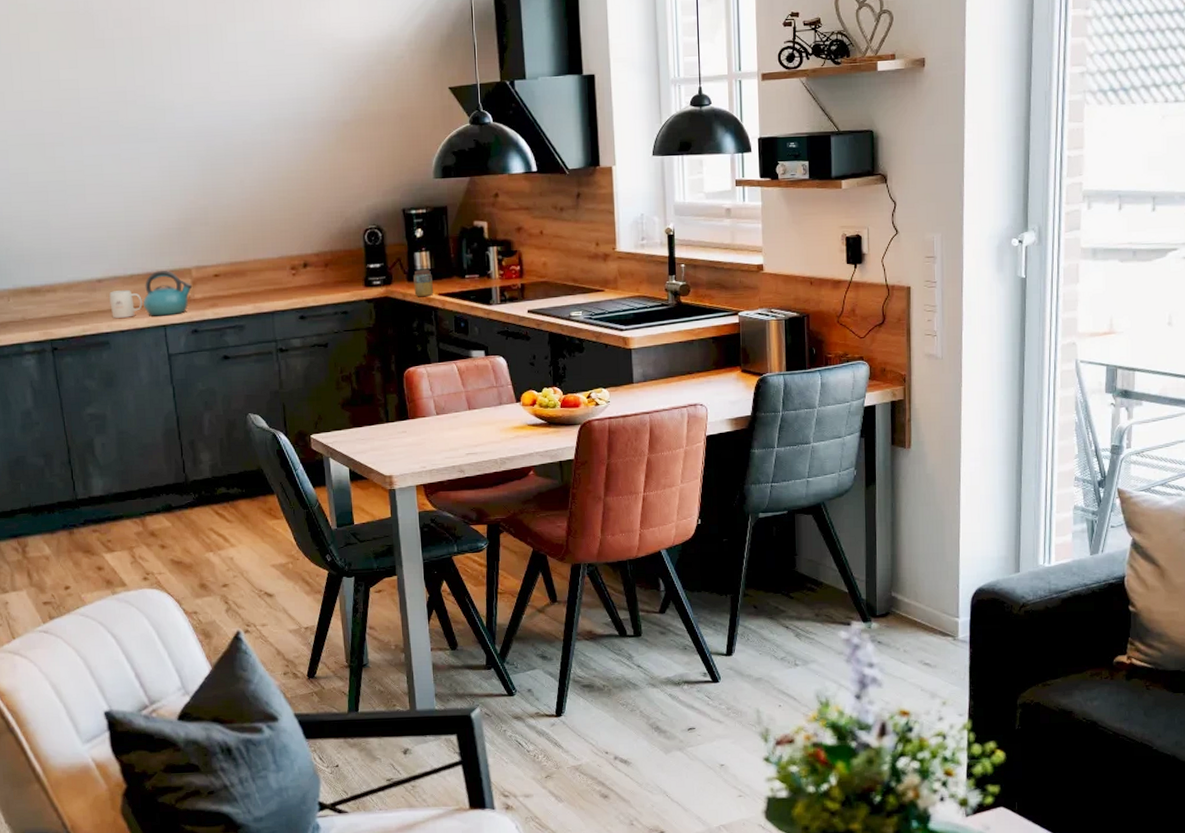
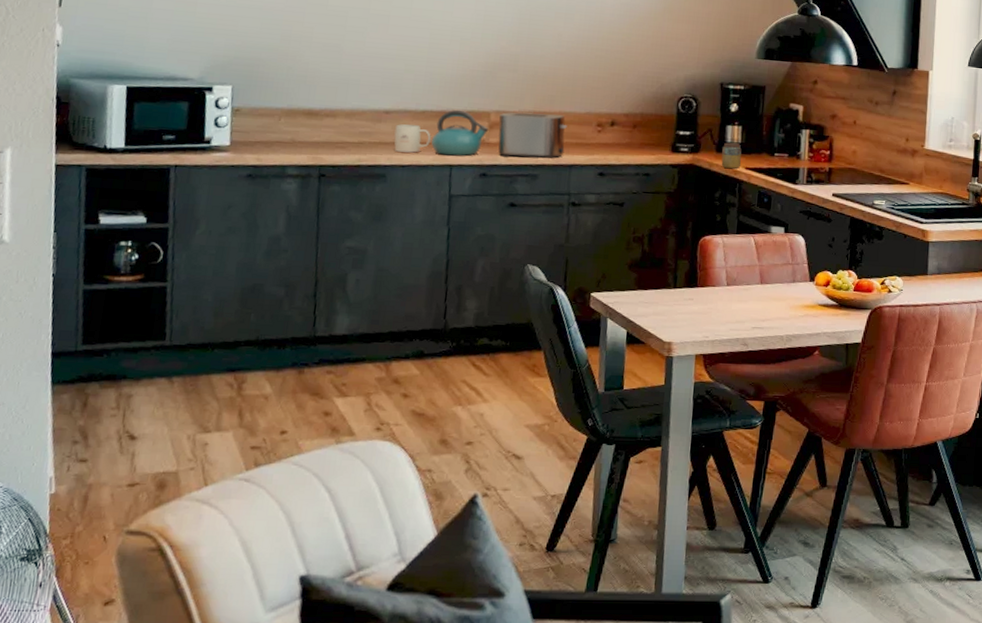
toaster: none [199,262,265,311] -> present [497,112,567,158]

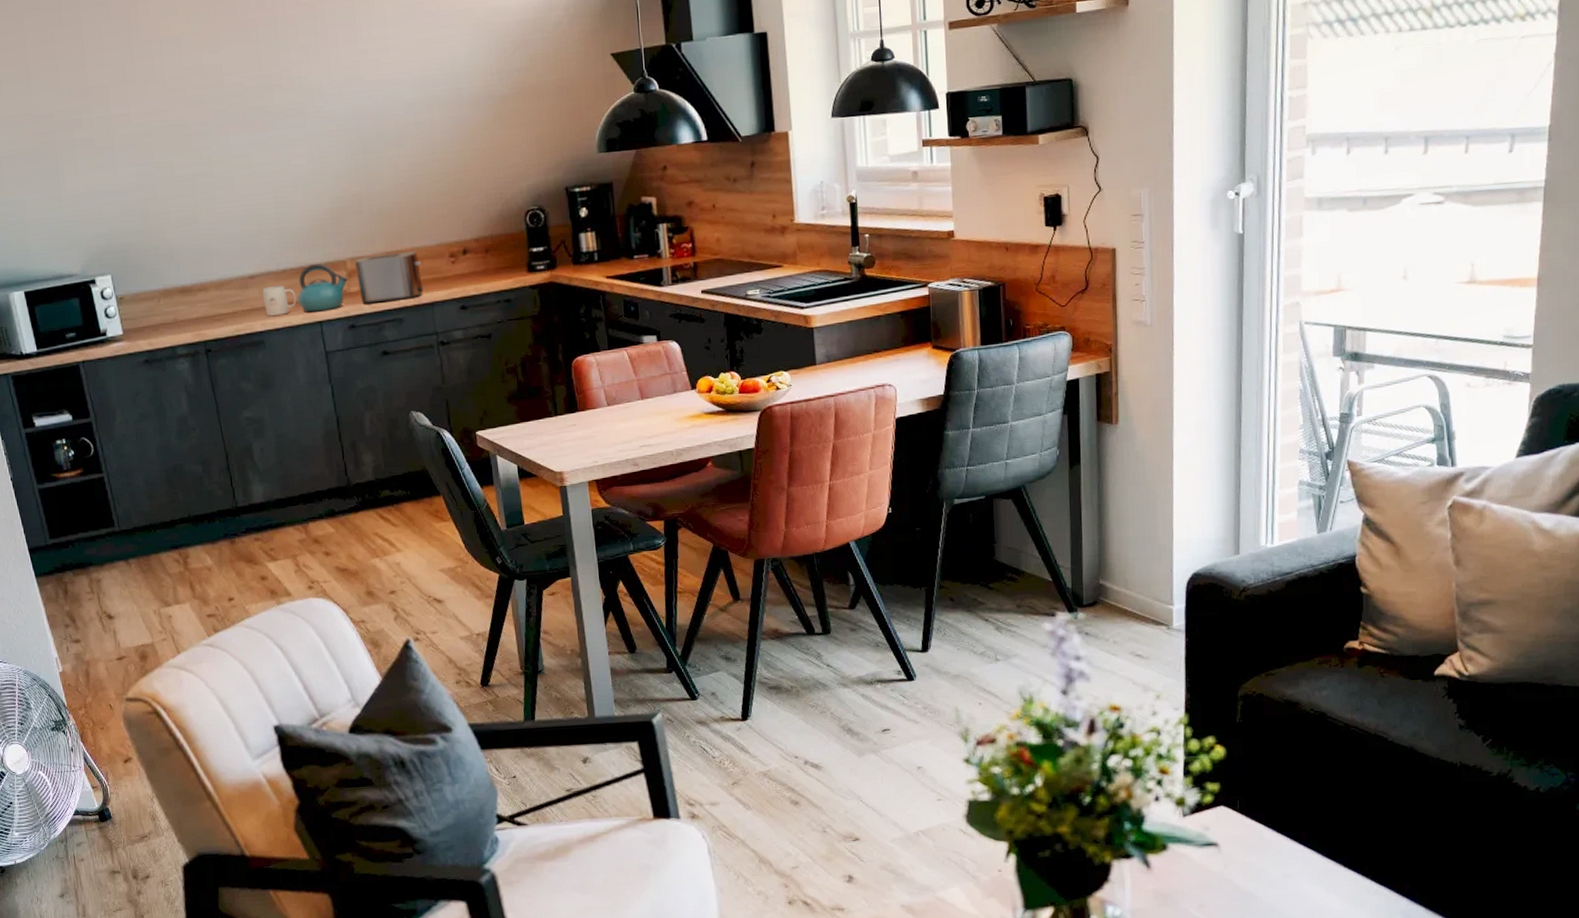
peanut butter: present [721,142,742,169] -> none [579,251,601,281]

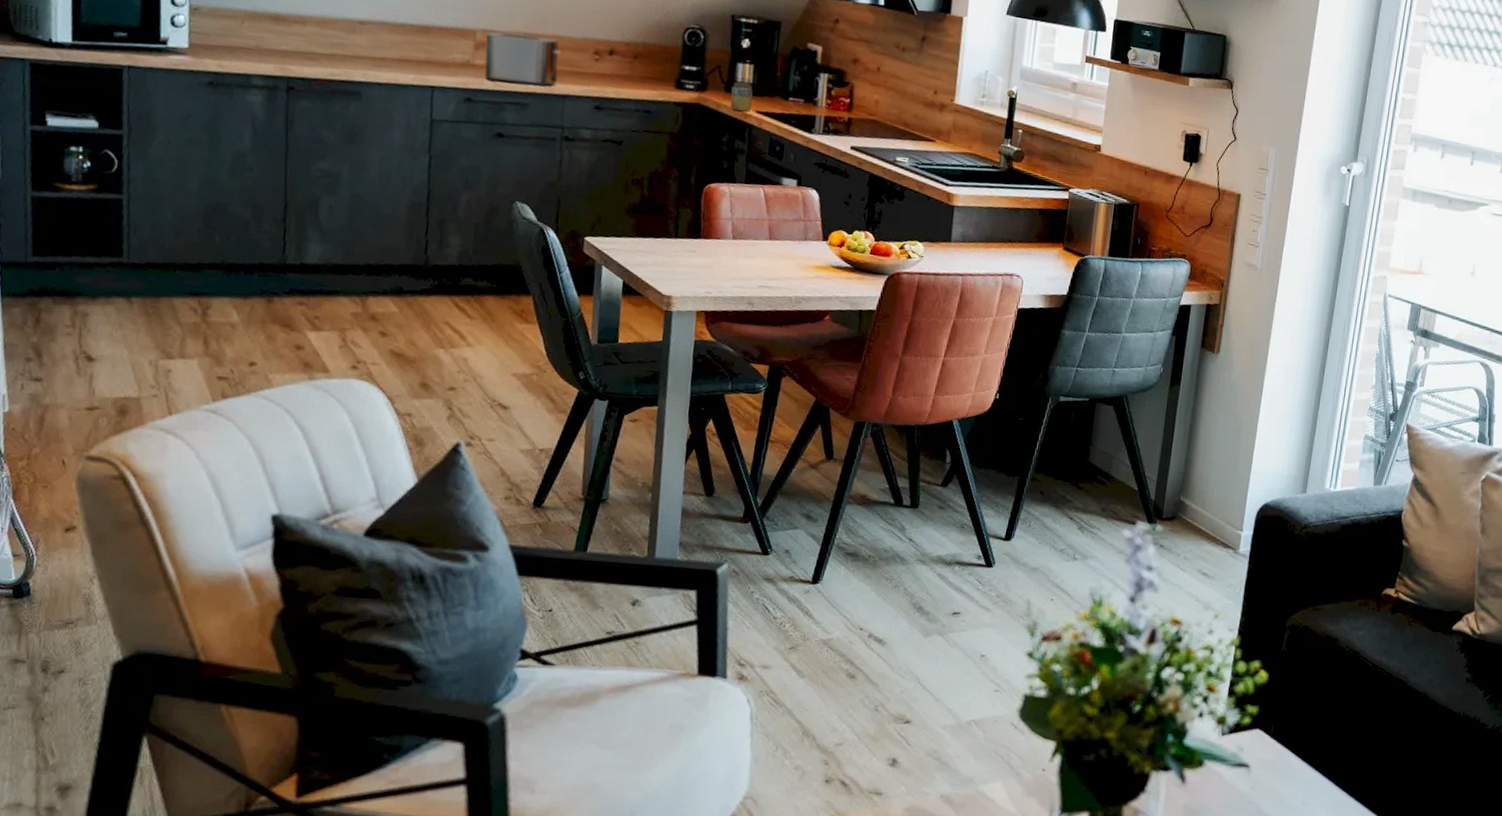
mug: present [262,285,297,317] -> none [369,37,411,71]
kettle: present [298,263,348,313] -> none [411,25,475,78]
peanut butter: none [579,251,601,281] -> present [730,82,753,112]

